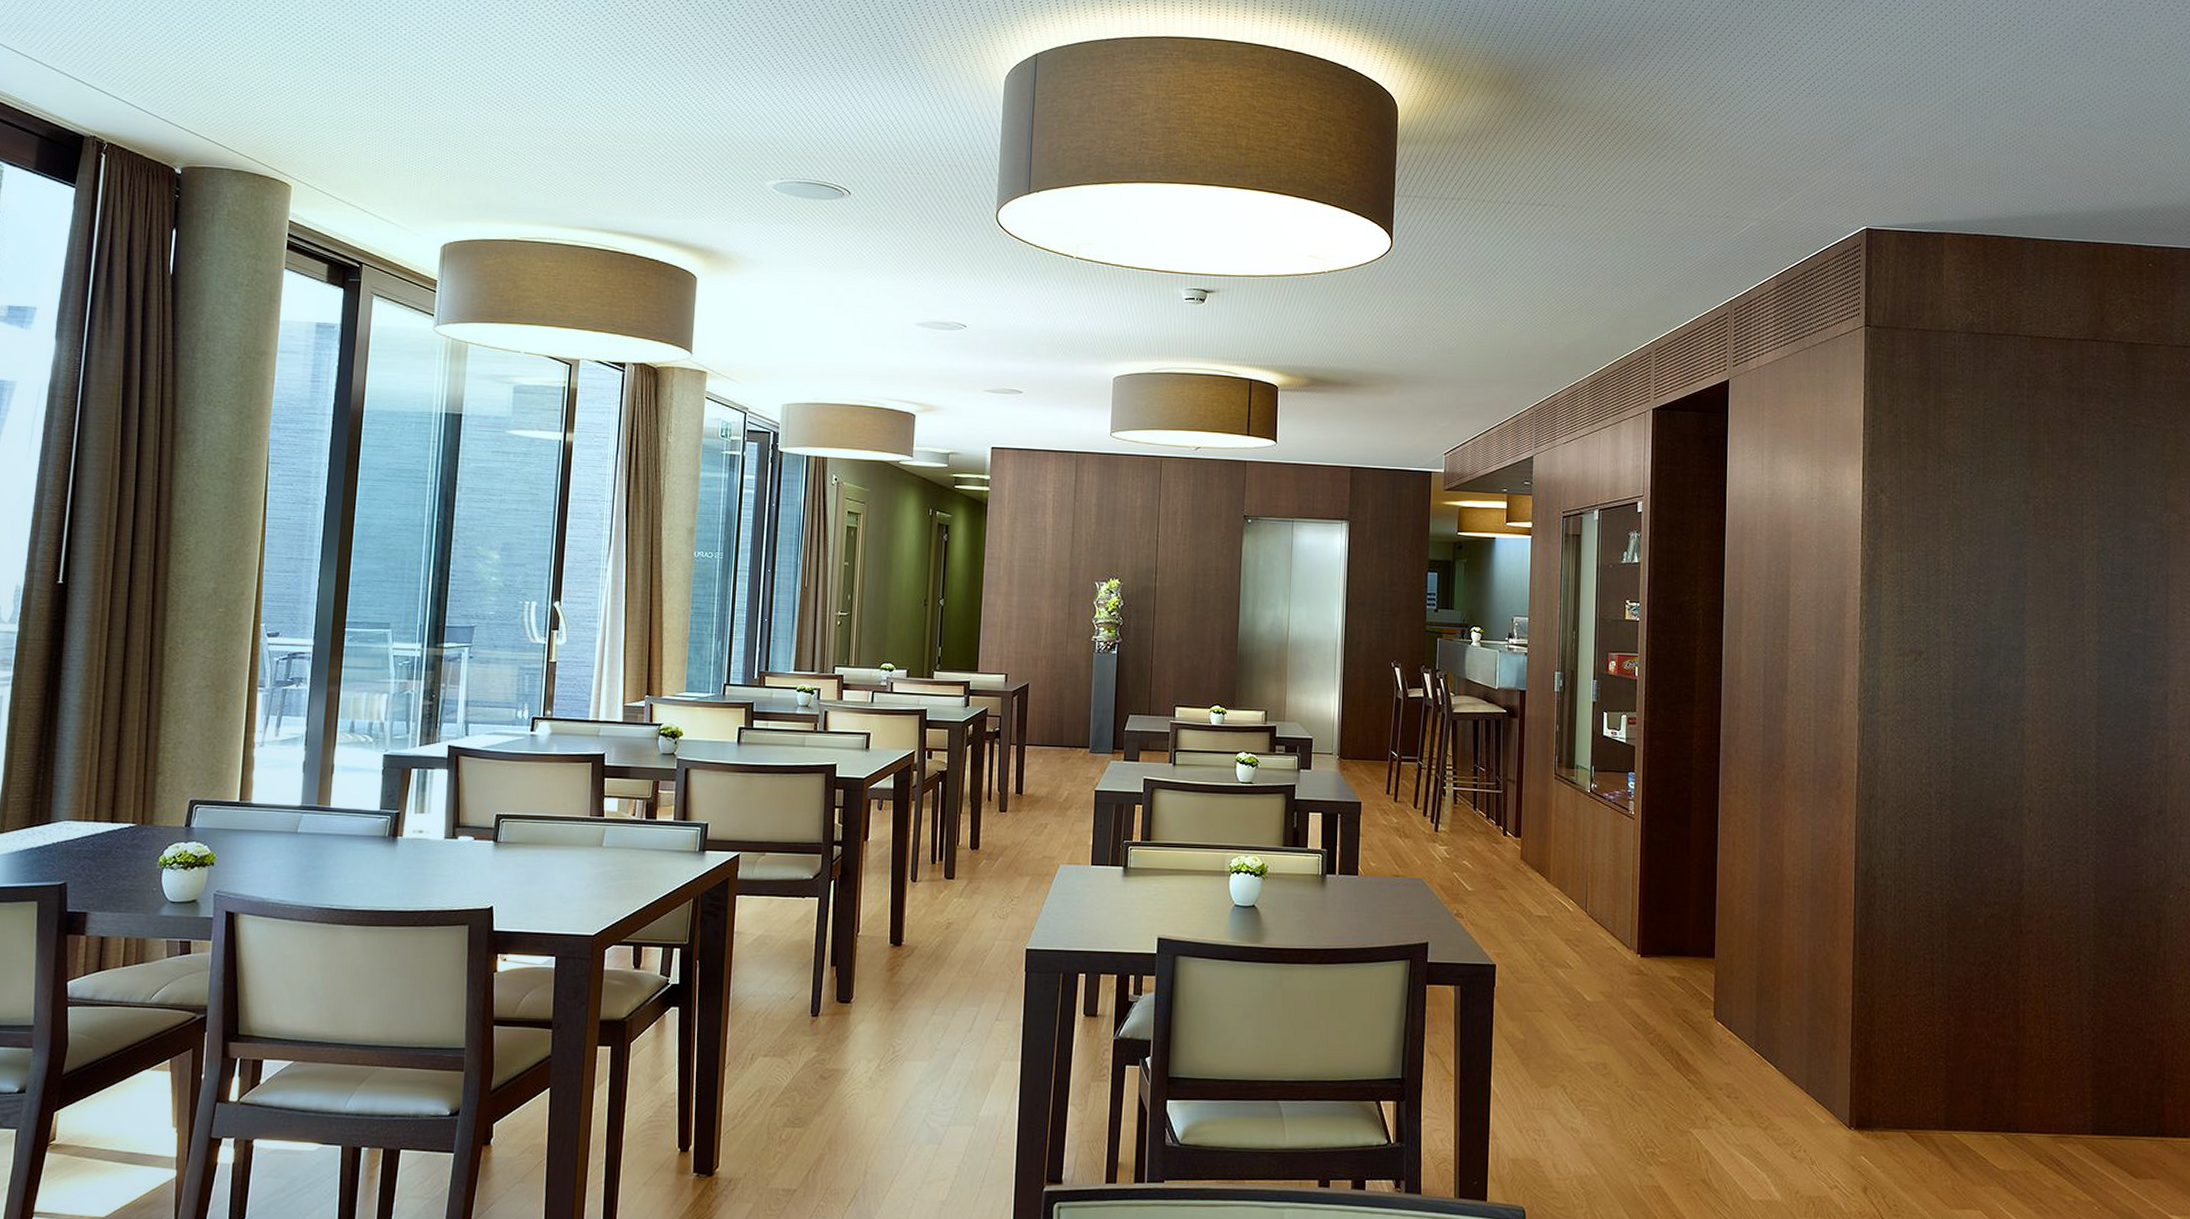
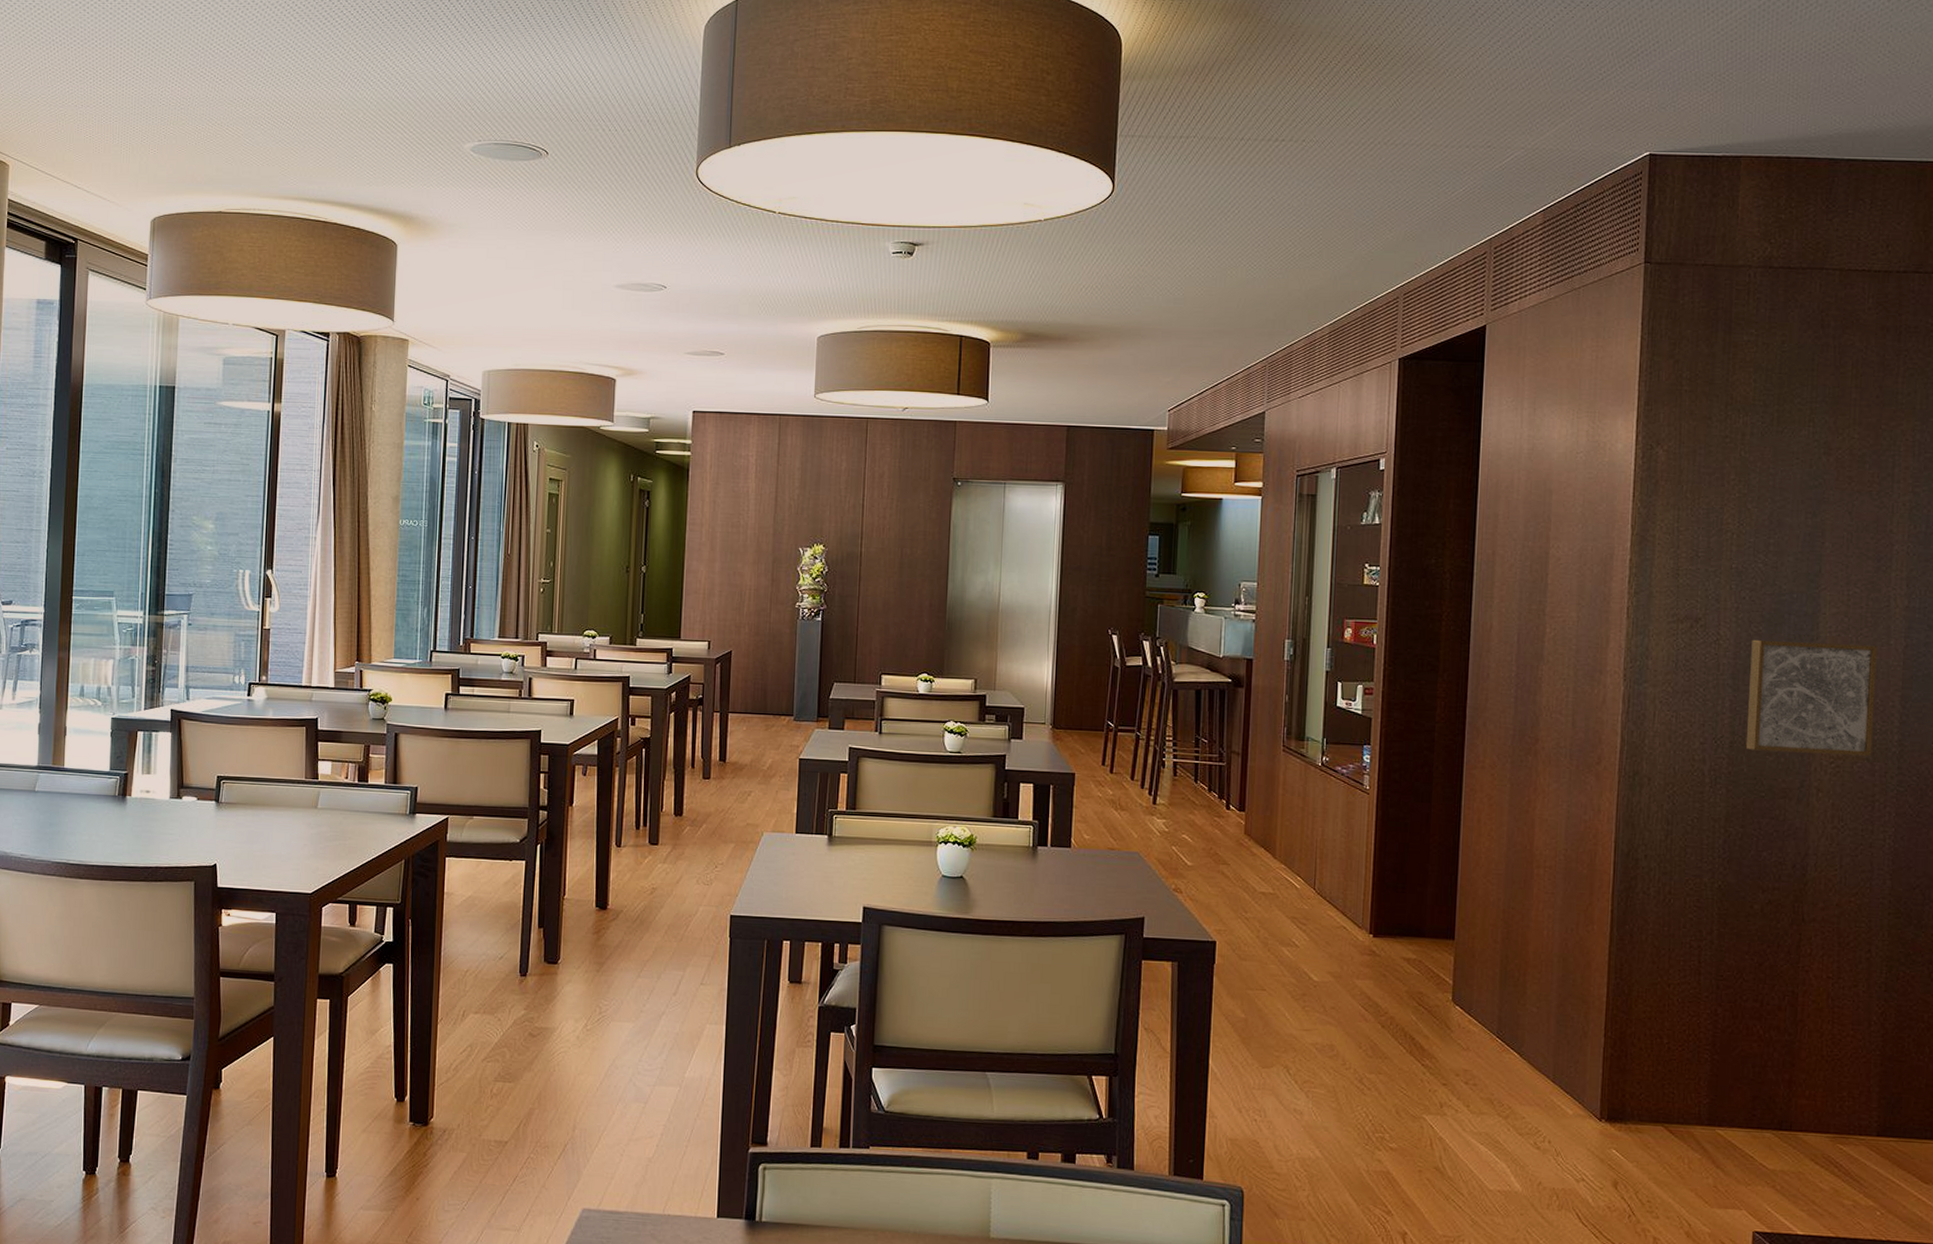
wall art: none [1966,671,2075,779] -> present [1745,639,1877,757]

